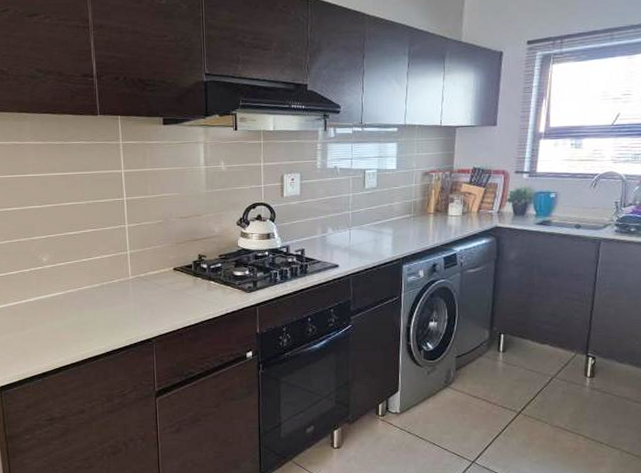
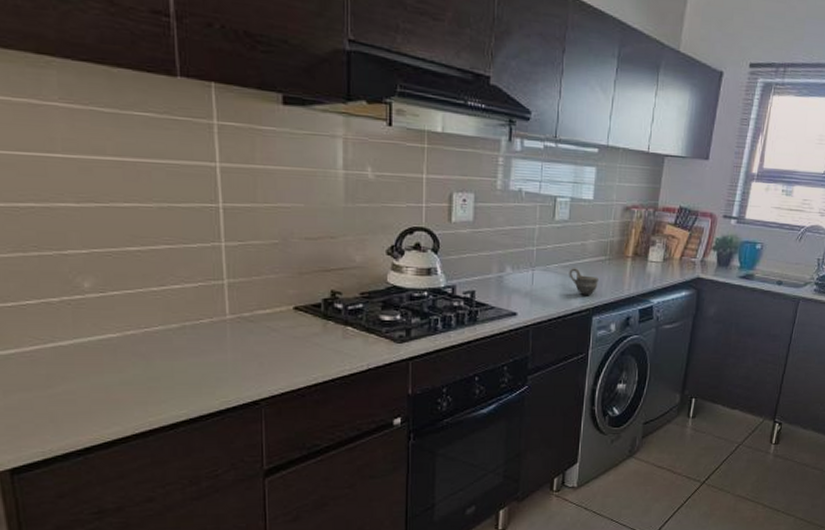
cup: none [380,226,406,247] -> present [568,268,599,295]

